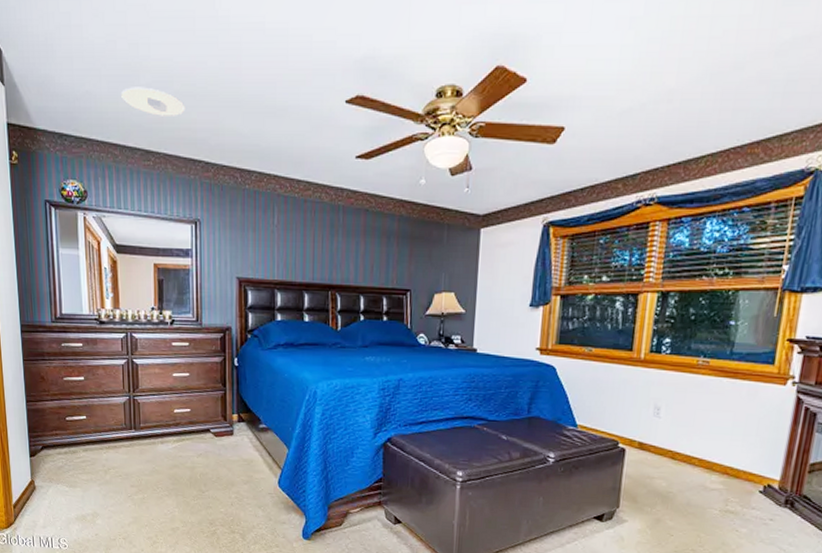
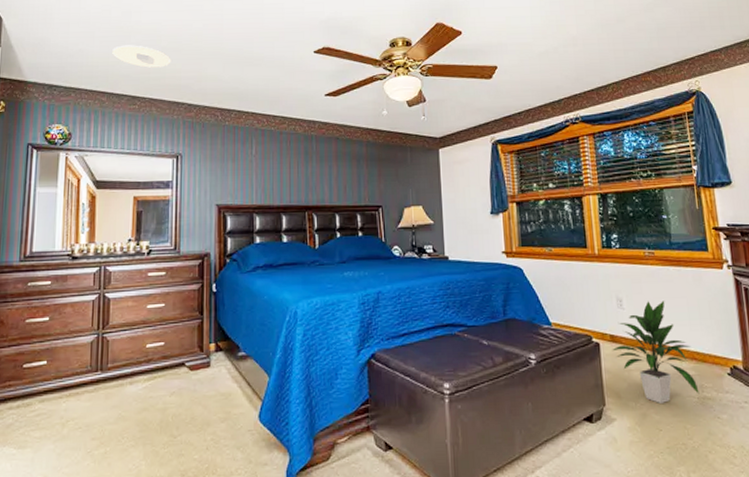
indoor plant: none [637,412,725,512] -> present [612,301,700,403]

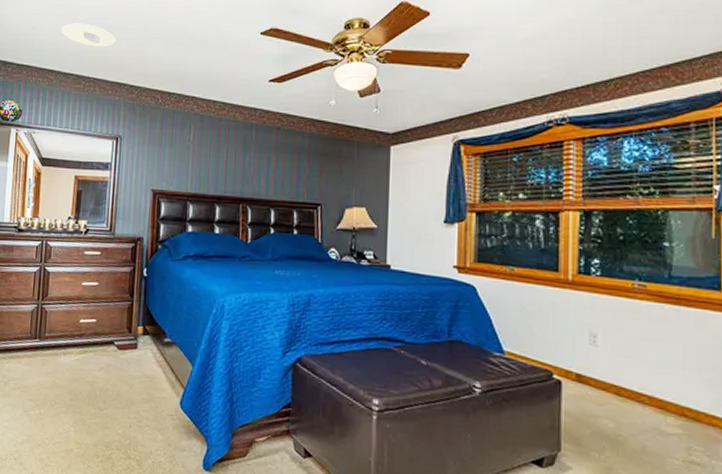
indoor plant: present [612,301,700,403] -> none [576,341,685,460]

